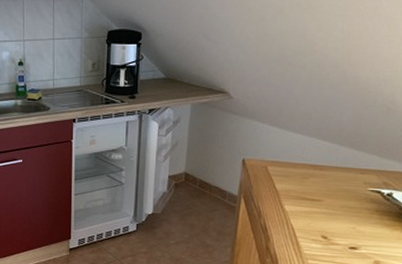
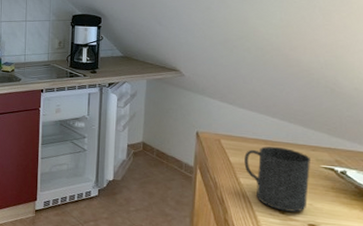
mug: none [290,171,358,236] -> present [244,146,310,212]

